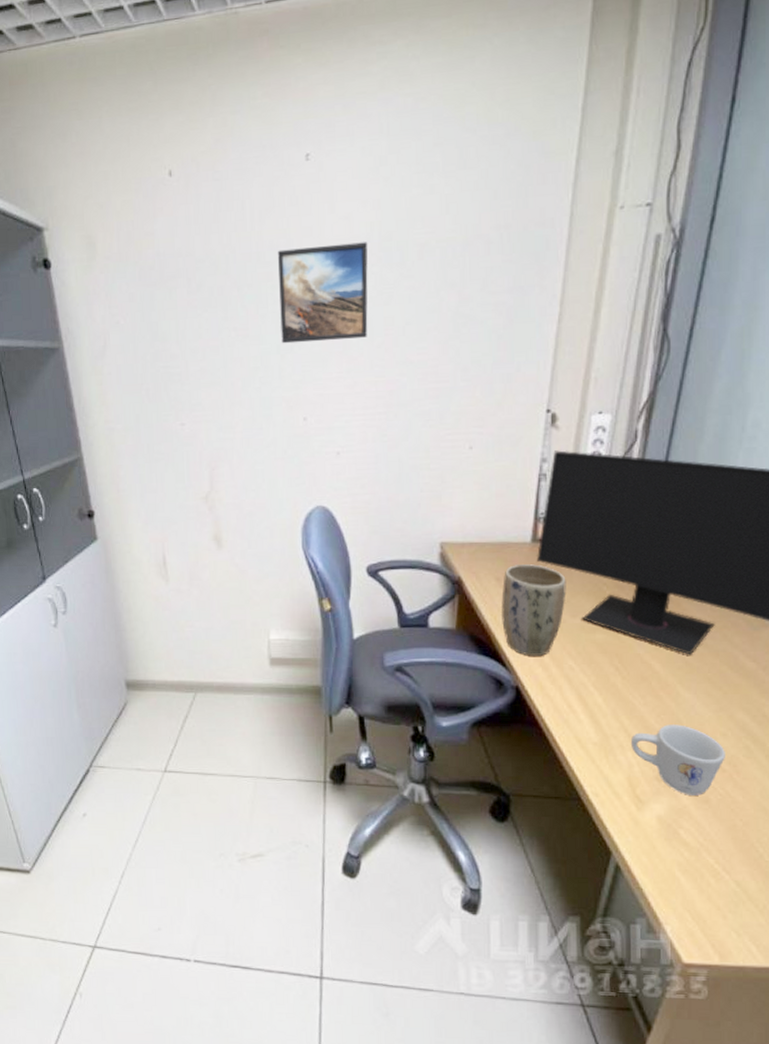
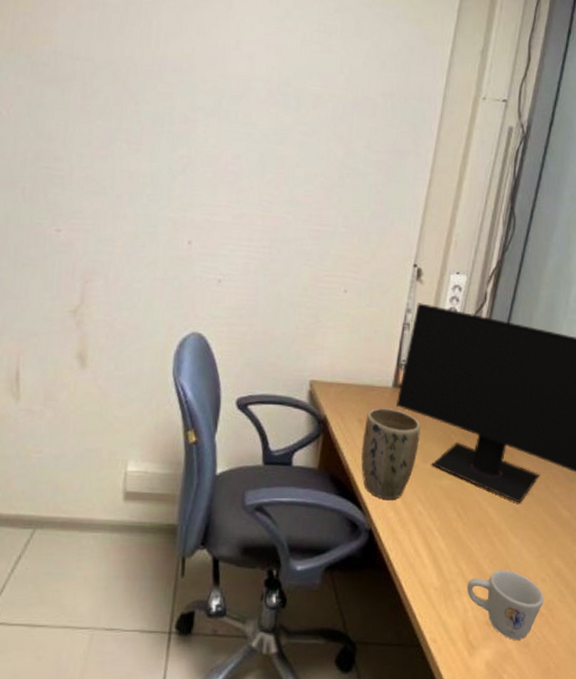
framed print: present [278,242,368,344] -> none [174,73,268,172]

